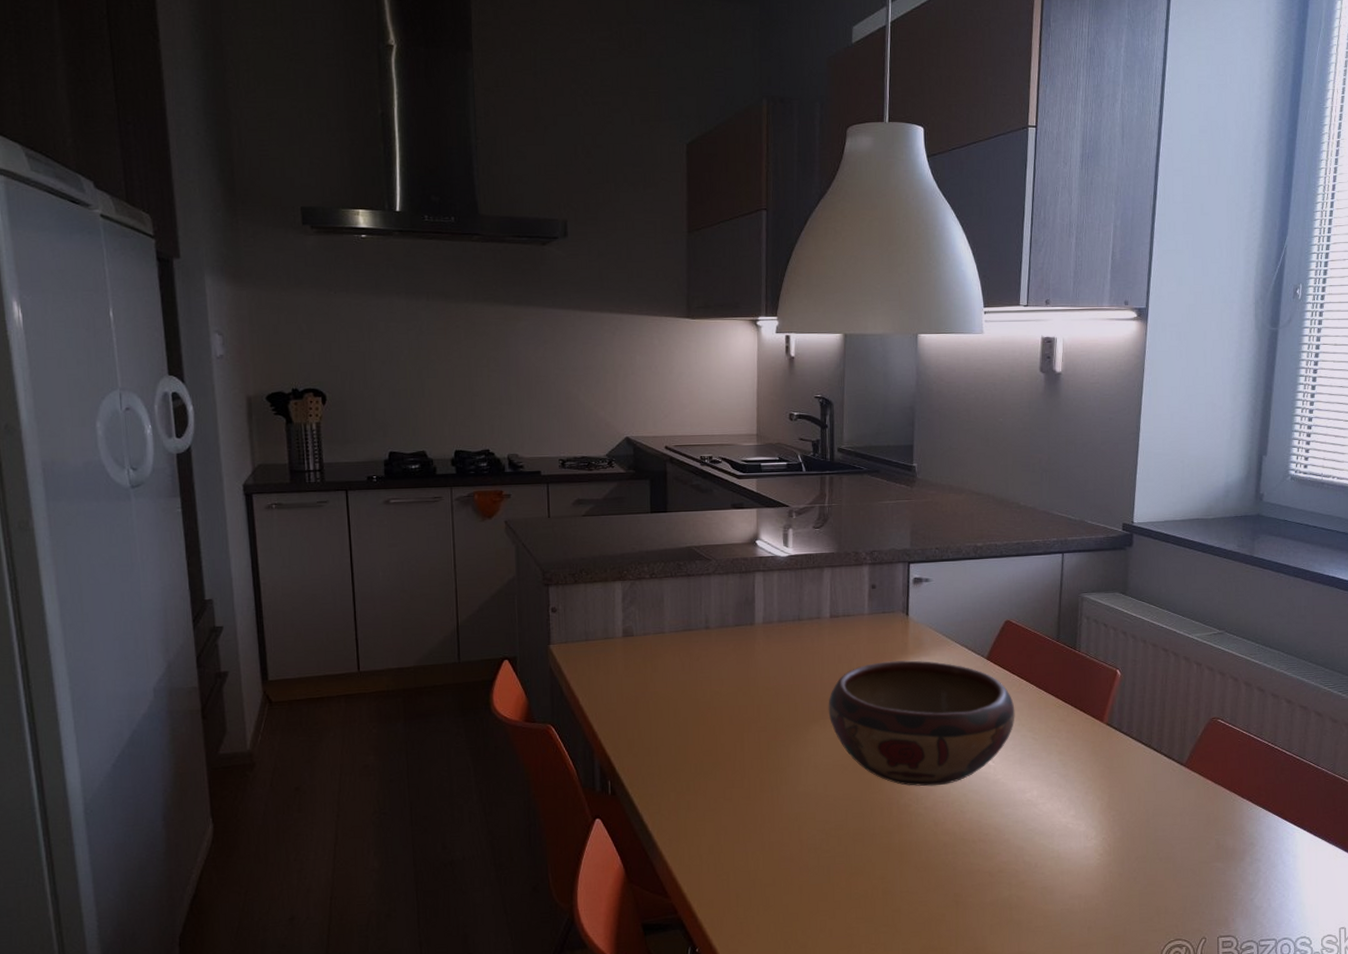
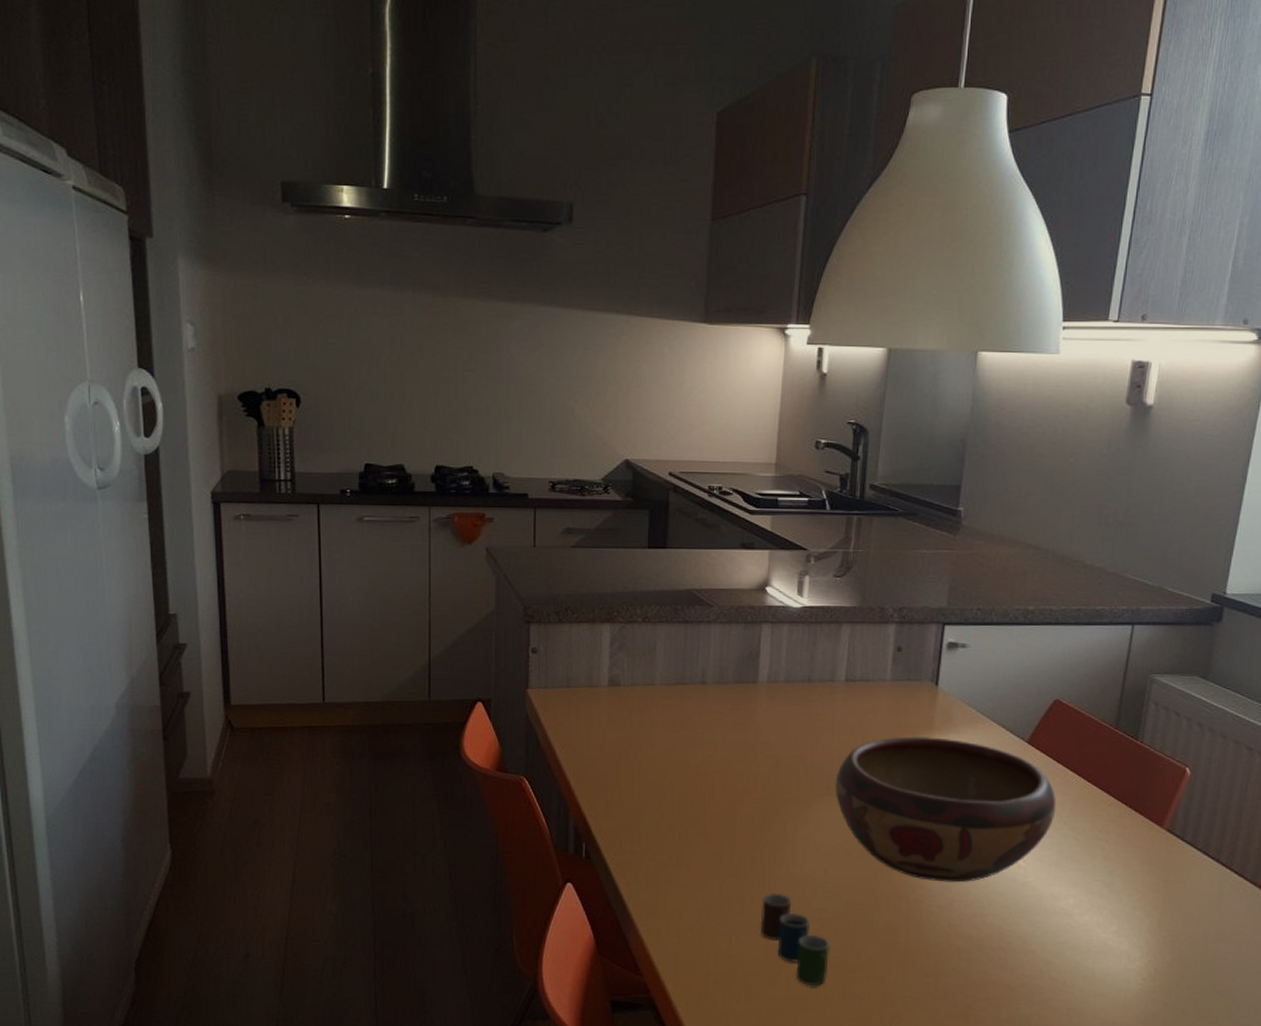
cup: none [772,810,835,892] -> present [760,893,831,986]

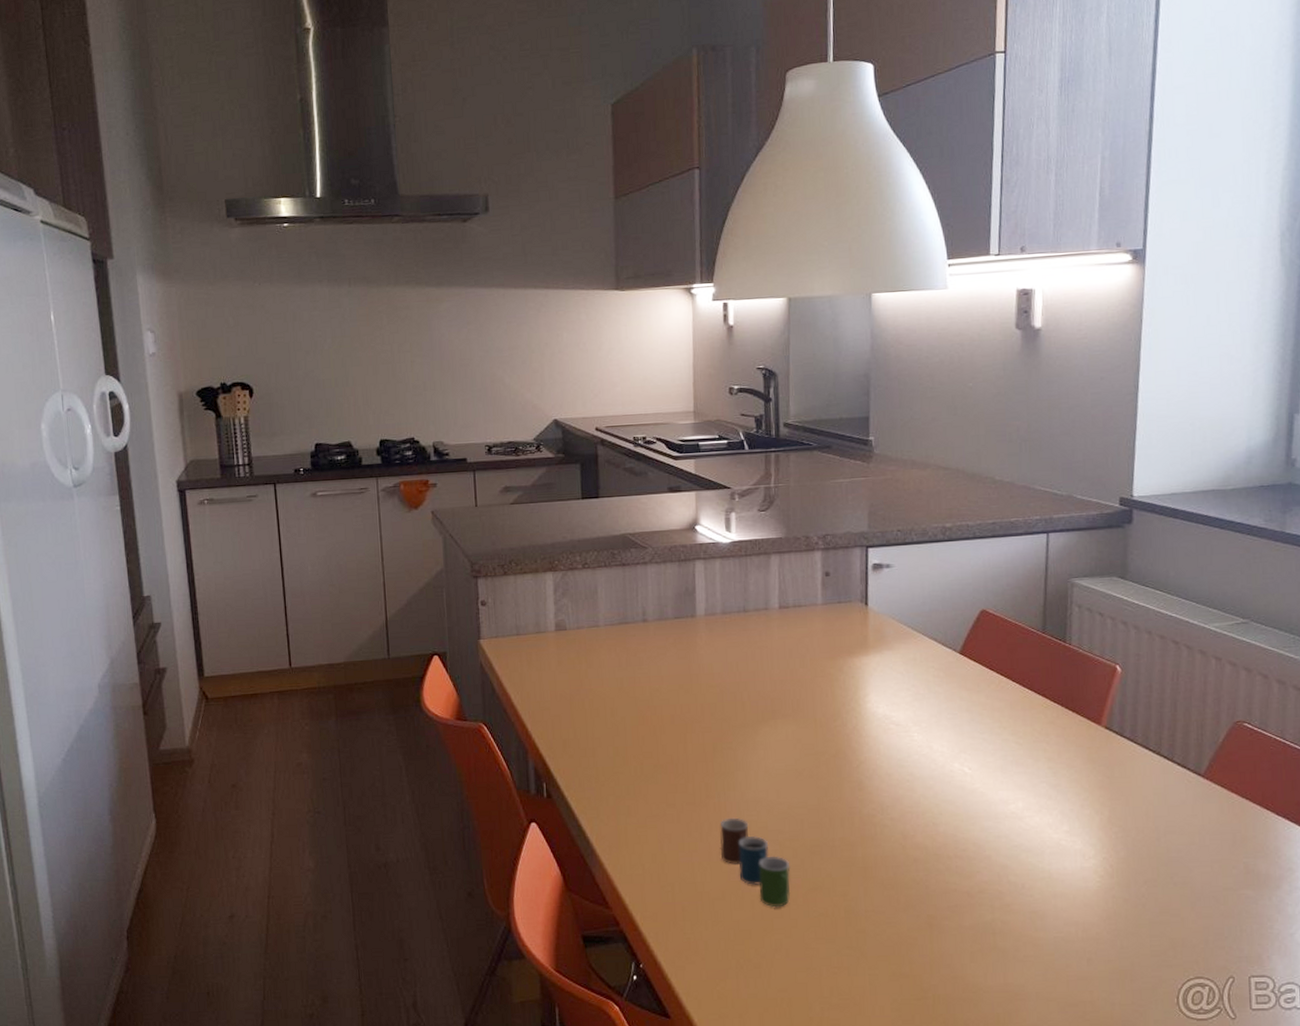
decorative bowl: present [835,735,1056,883] -> none [779,655,995,795]

